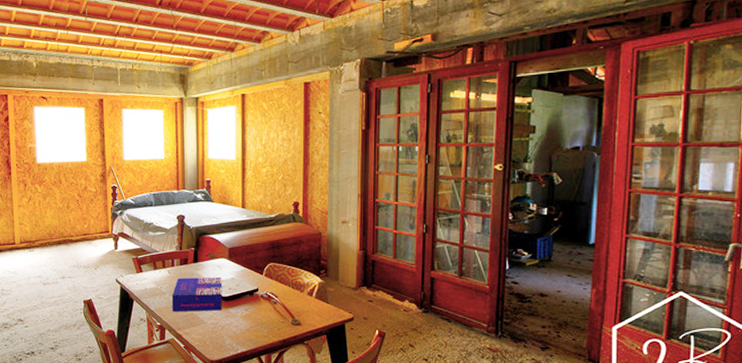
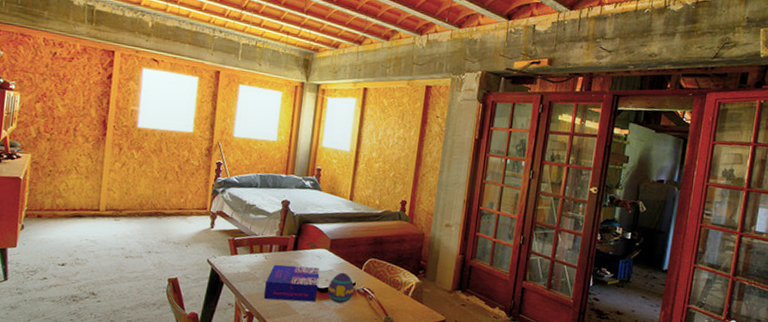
decorative egg: none [232,279,257,310] -> present [328,272,354,304]

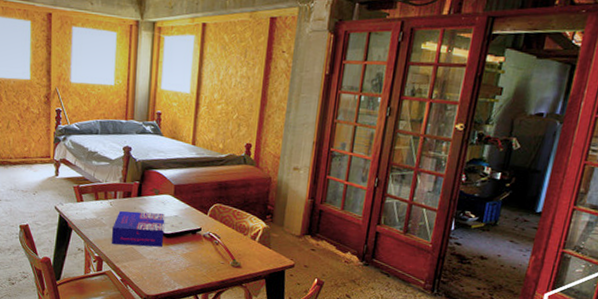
decorative egg: present [328,272,354,304] -> none [174,218,200,249]

